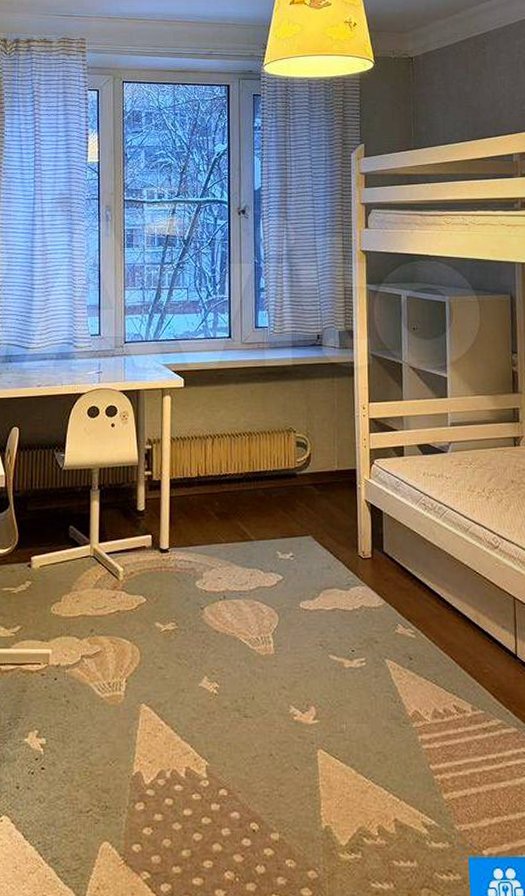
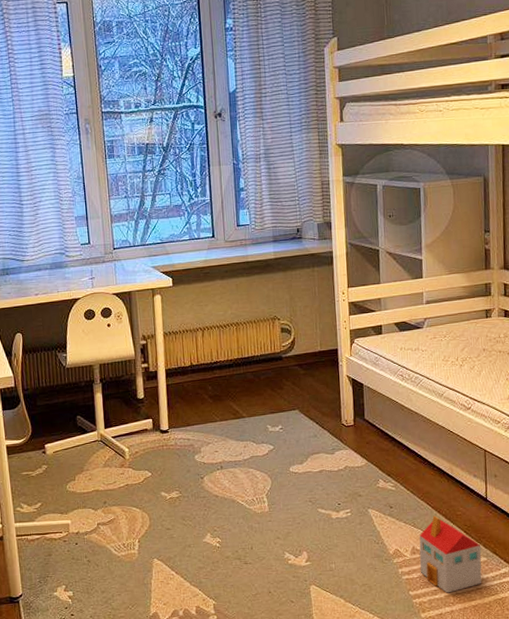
toy house: none [441,672,512,770] -> present [419,515,482,593]

